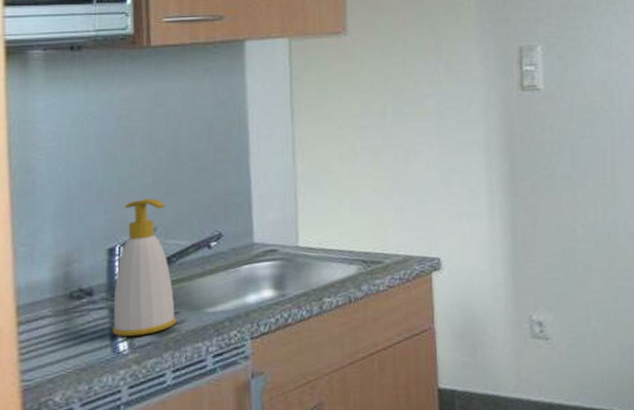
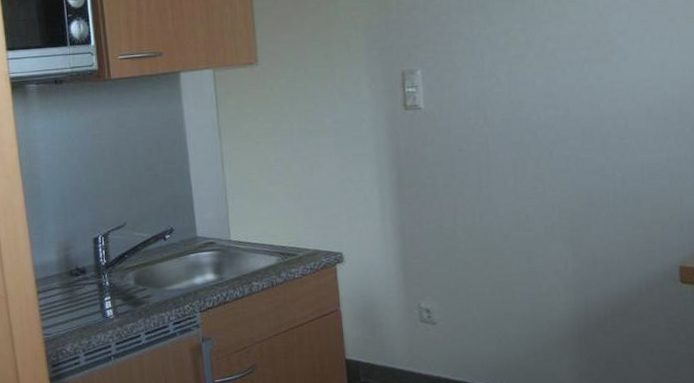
soap bottle: present [112,198,177,337] -> none [100,200,146,306]

